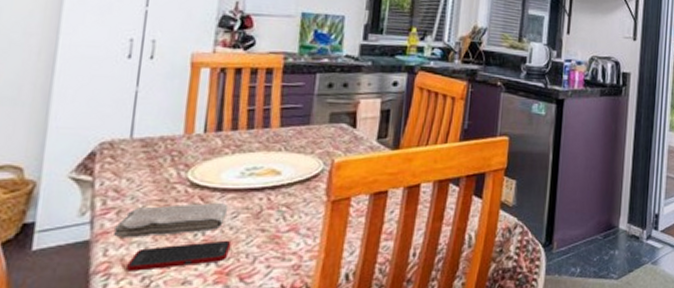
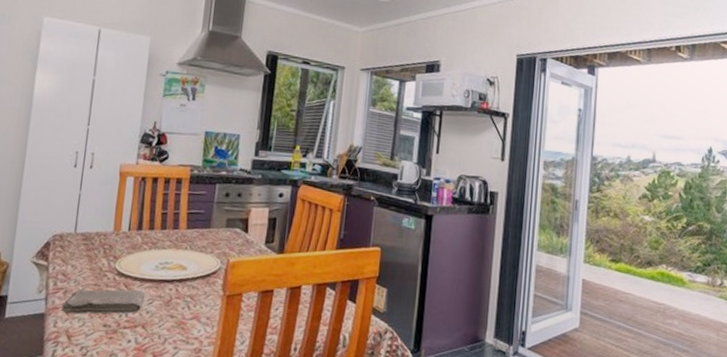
cell phone: present [126,240,232,271] -> none [70,322,148,342]

